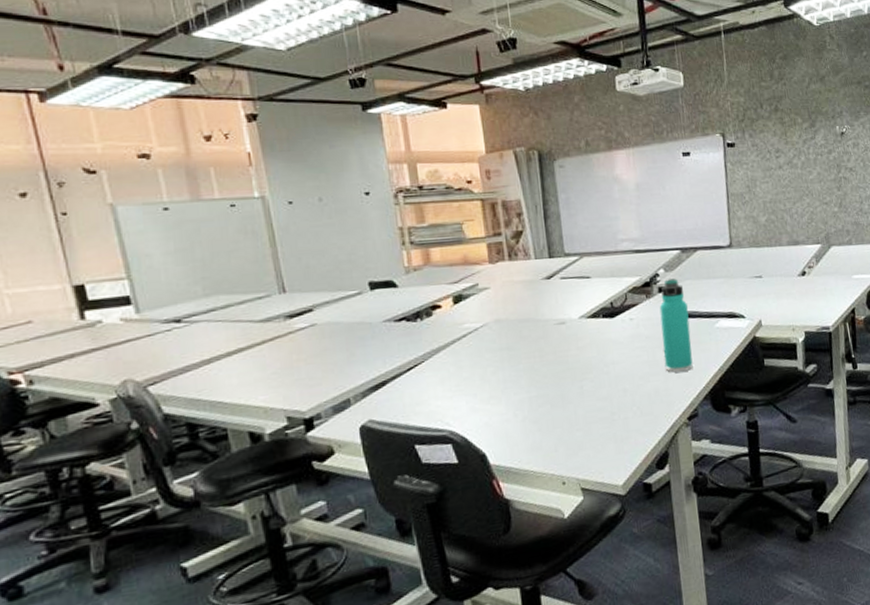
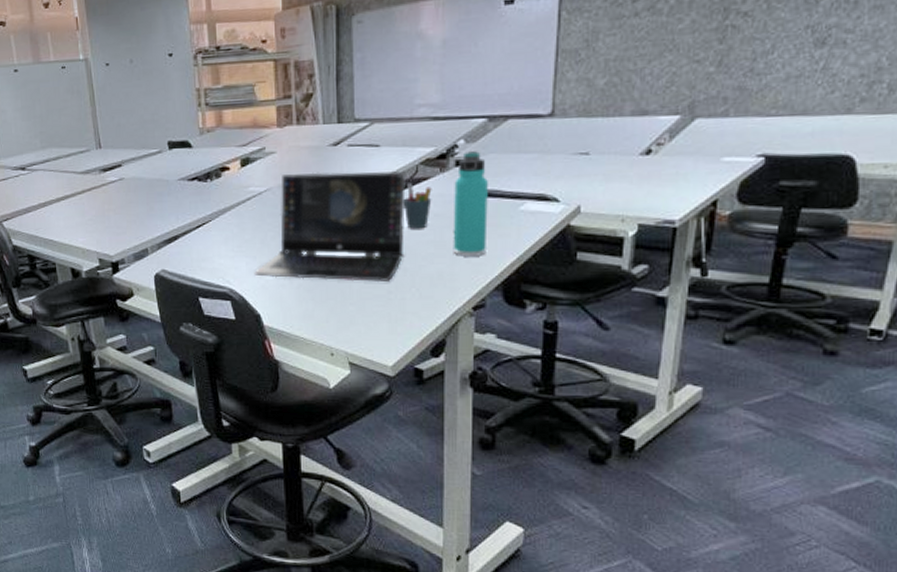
laptop computer: none [475,299,622,414] -> present [254,170,406,283]
pen holder: none [616,310,642,352] -> present [403,183,432,229]

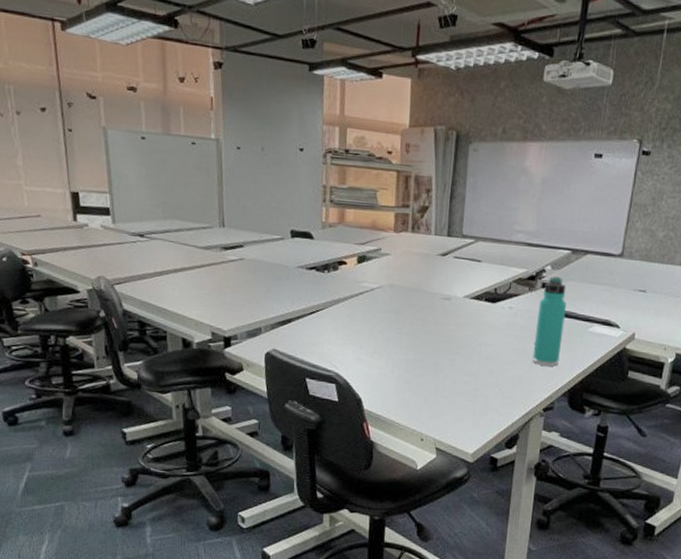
laptop computer: present [254,170,406,283] -> none [360,275,500,381]
pen holder: present [403,183,432,229] -> none [495,297,521,338]

